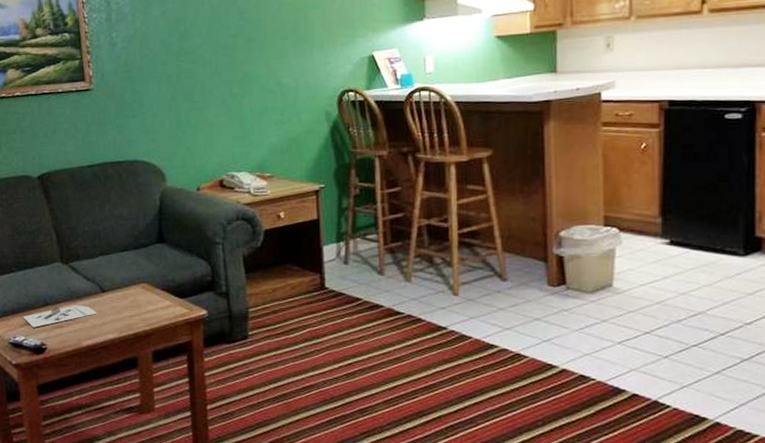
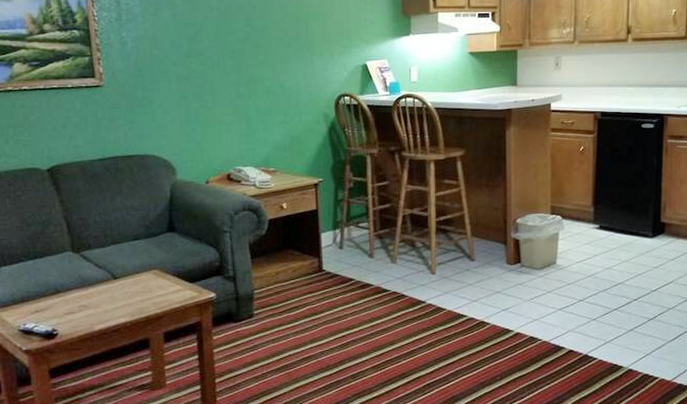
architectural model: present [23,305,98,328] -> none [33,291,110,315]

